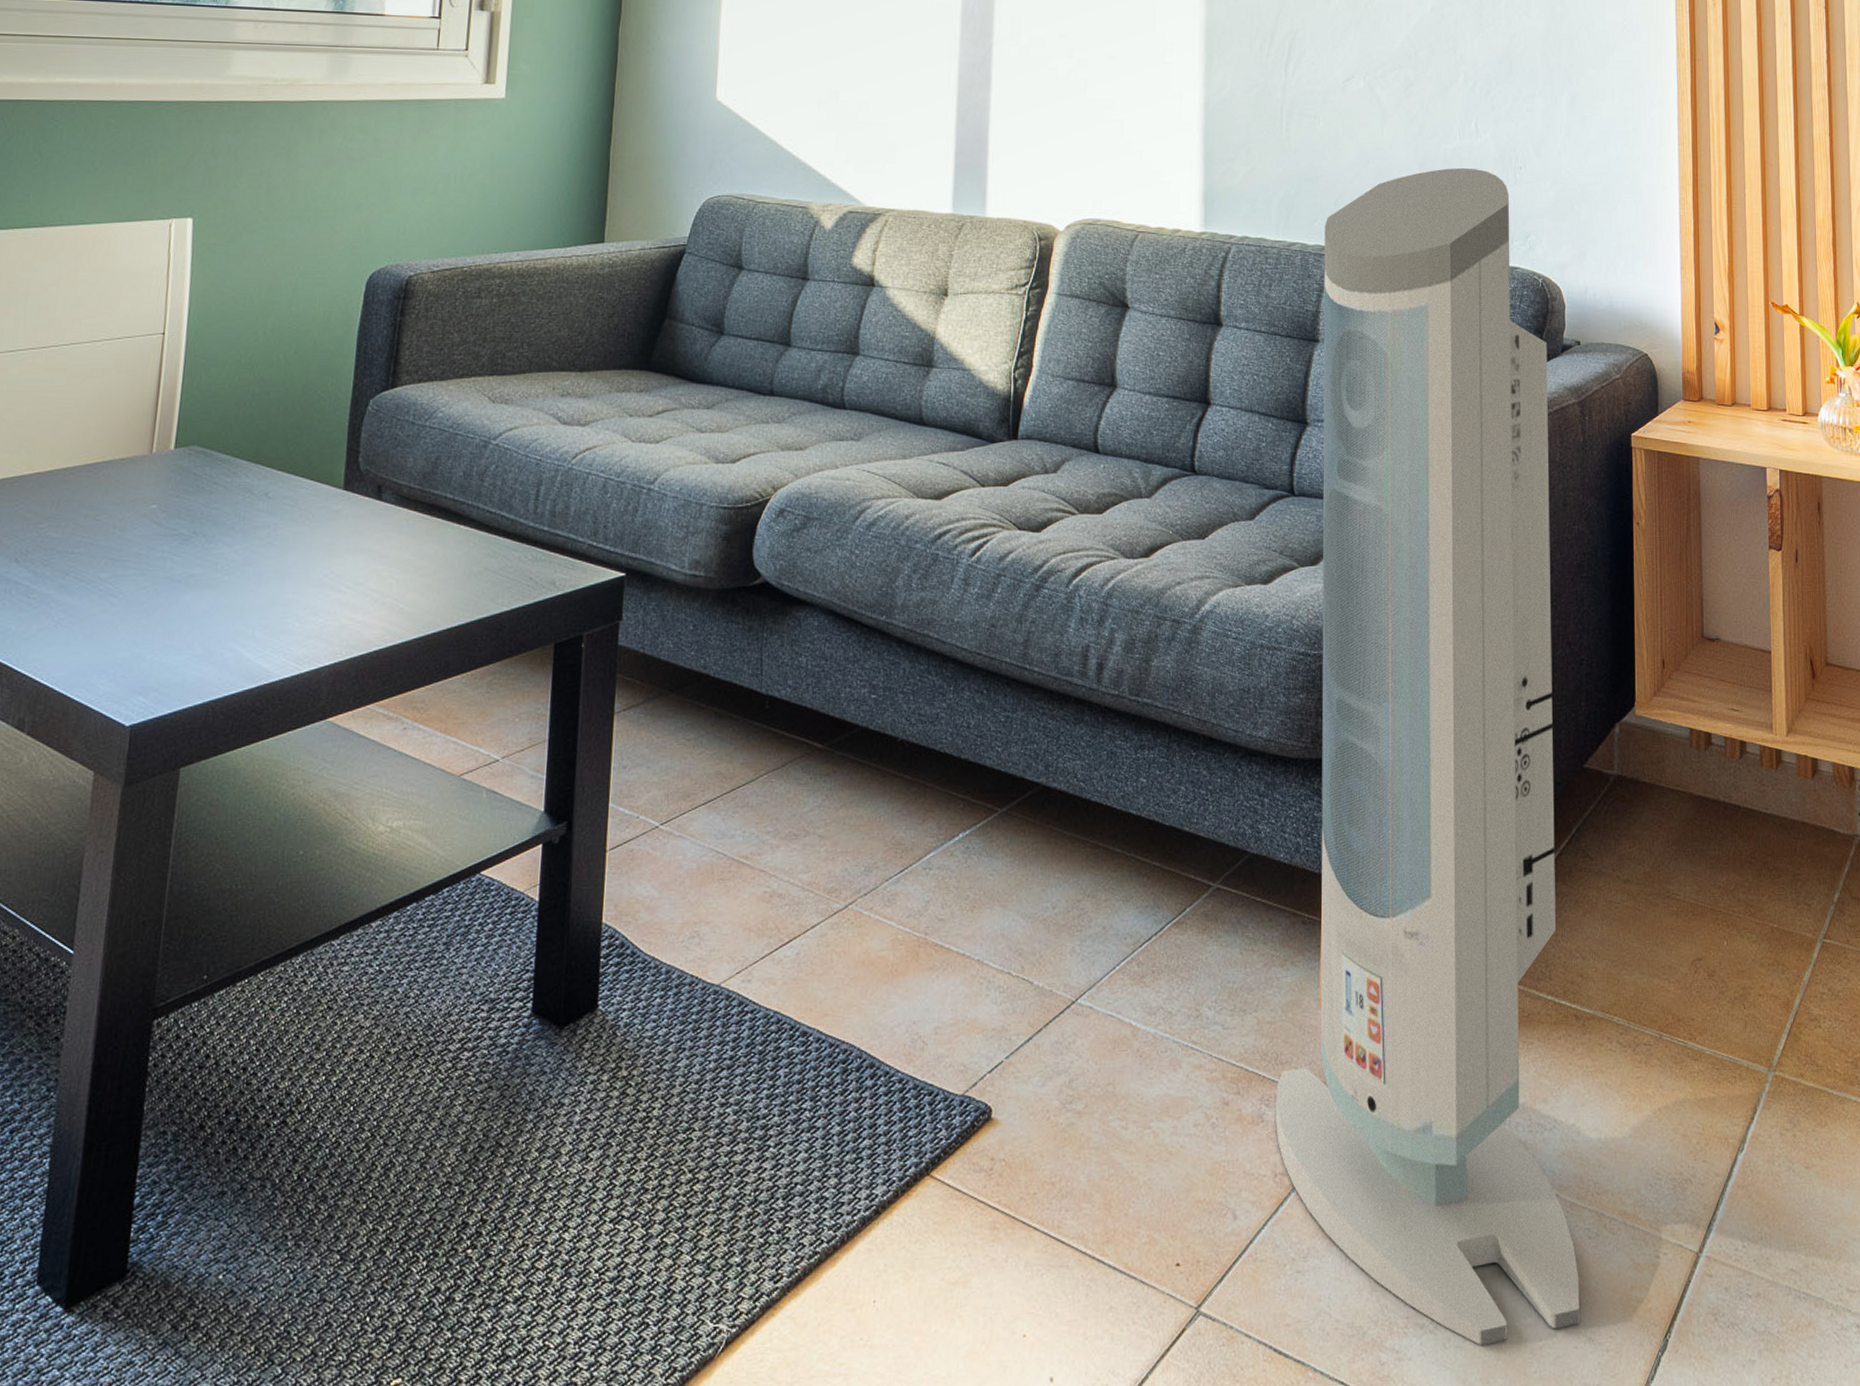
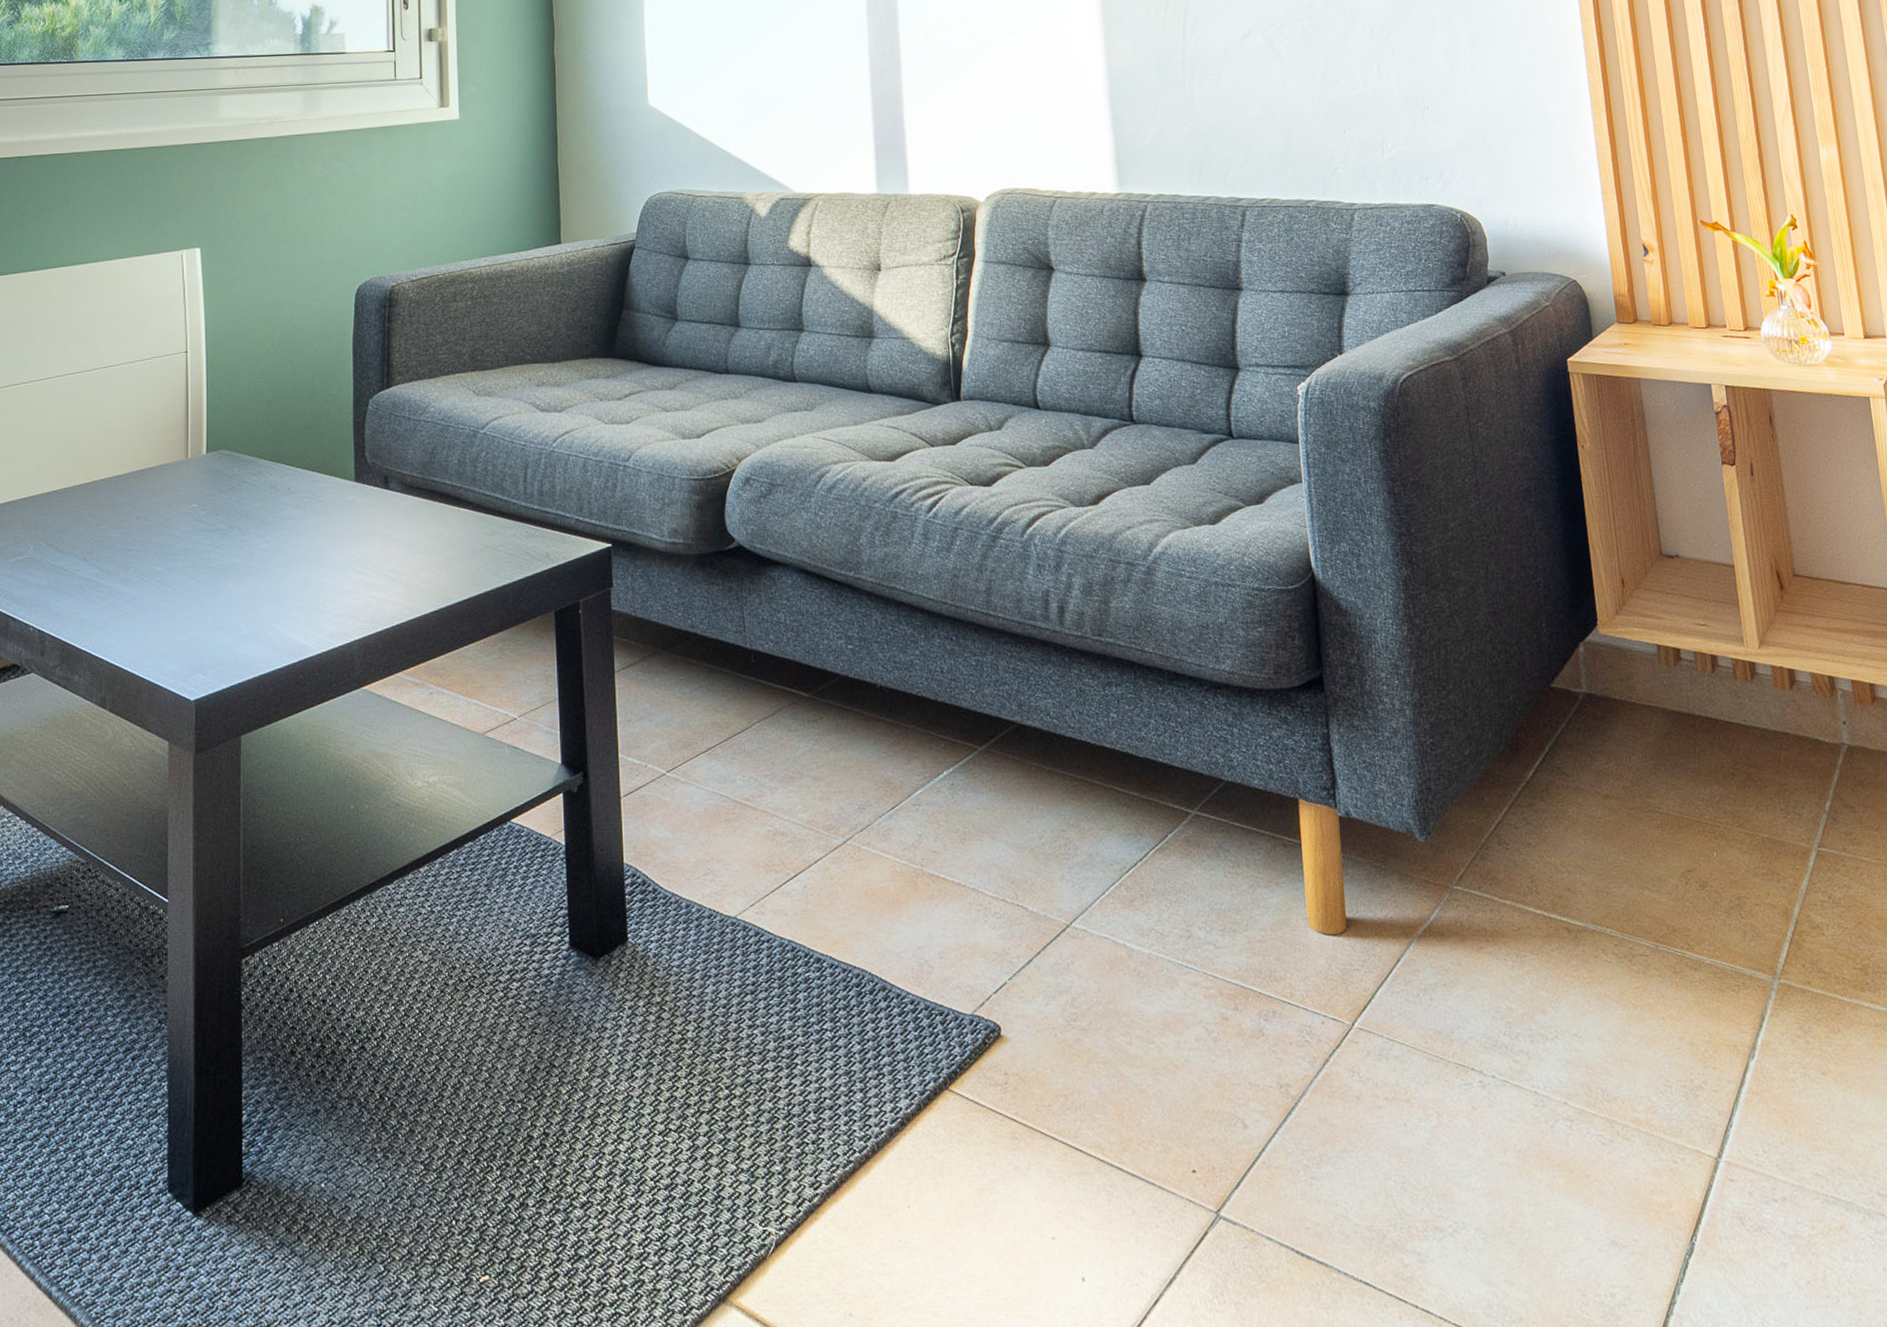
air purifier: present [1276,167,1580,1345] -> none [1237,111,1601,1248]

